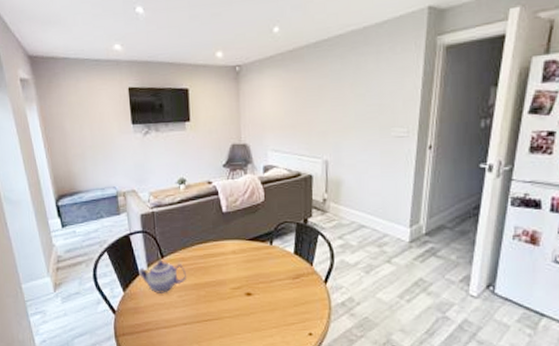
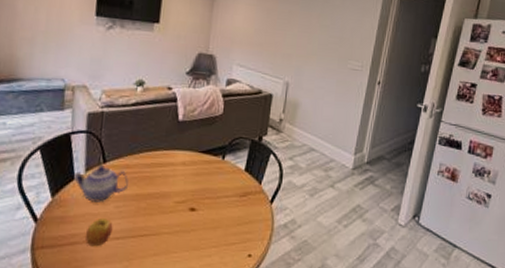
apple: none [156,306,180,332] -> present [85,217,113,247]

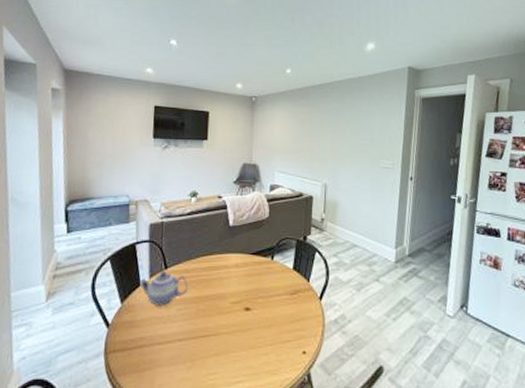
apple: present [85,217,113,247] -> none [151,320,176,349]

